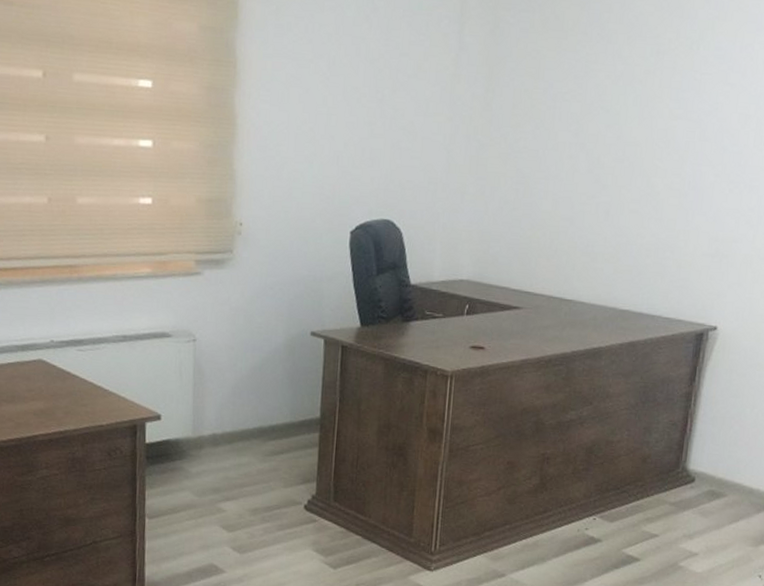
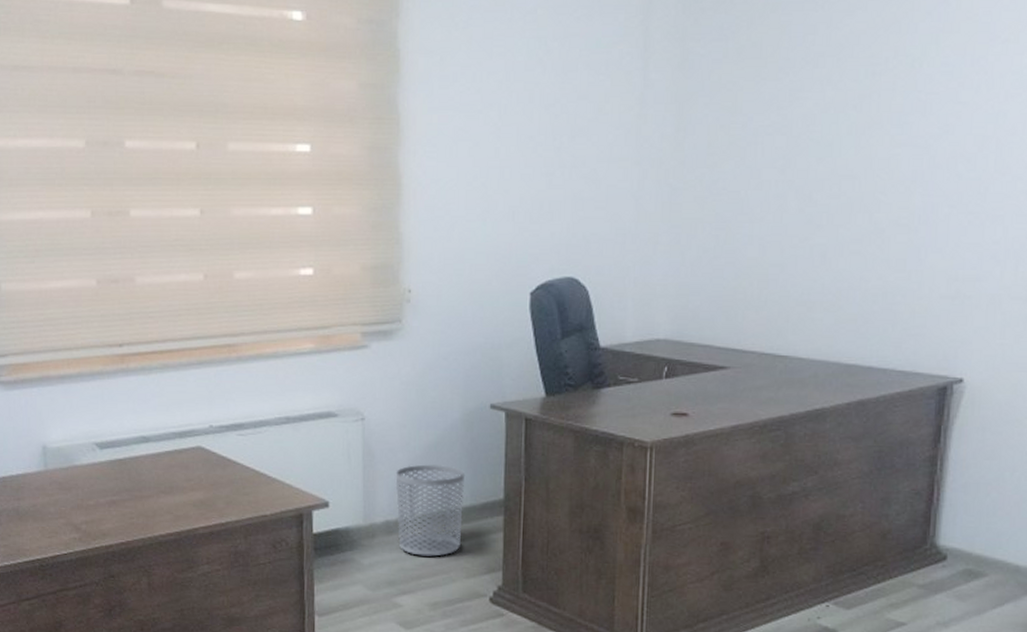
waste bin: none [222,384,286,467] -> present [395,464,466,557]

